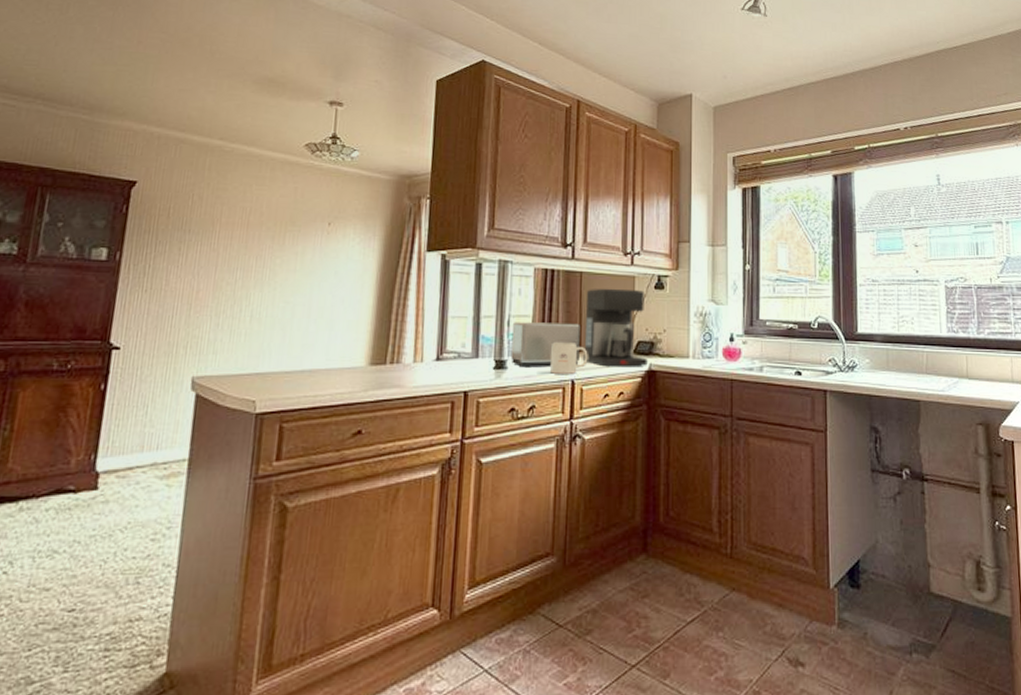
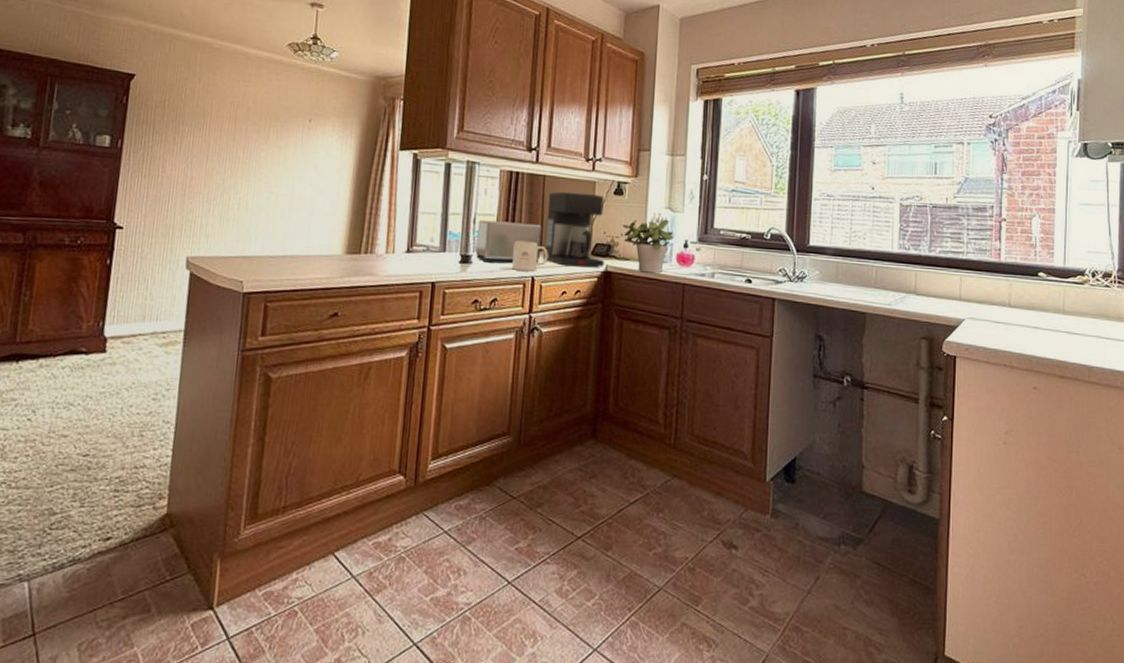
potted plant: none [665,312,718,370] -> present [623,219,674,274]

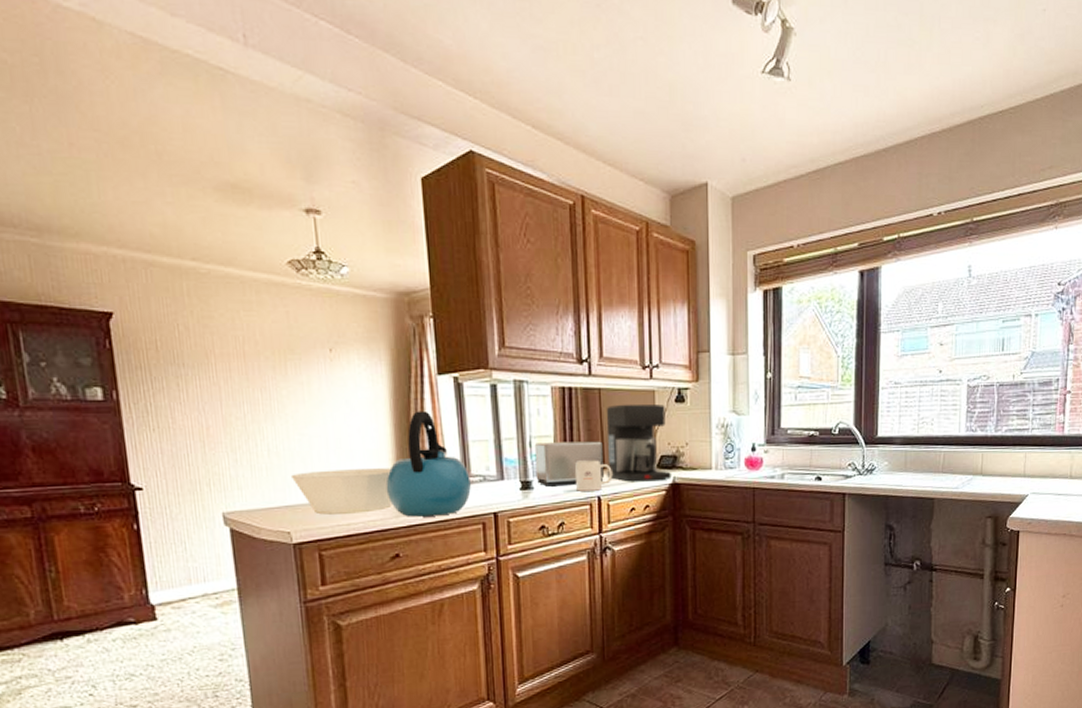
bowl: none [253,226,344,270] -> present [290,468,392,515]
kettle: none [336,180,415,280] -> present [385,410,471,517]
potted plant: present [623,219,674,274] -> none [687,423,740,481]

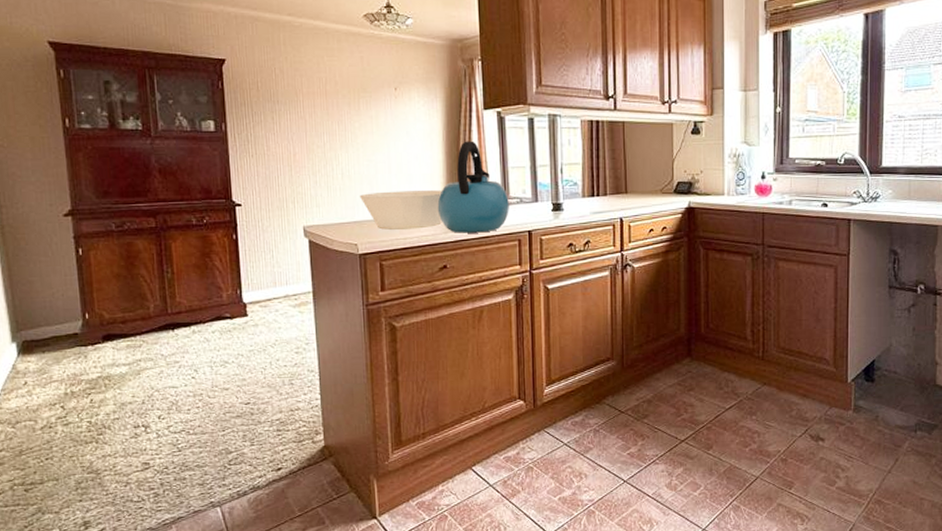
toaster: present [534,441,604,487] -> none [565,168,626,209]
mug: present [574,460,613,492] -> none [600,185,634,214]
coffee maker: present [606,404,671,482] -> none [628,135,687,206]

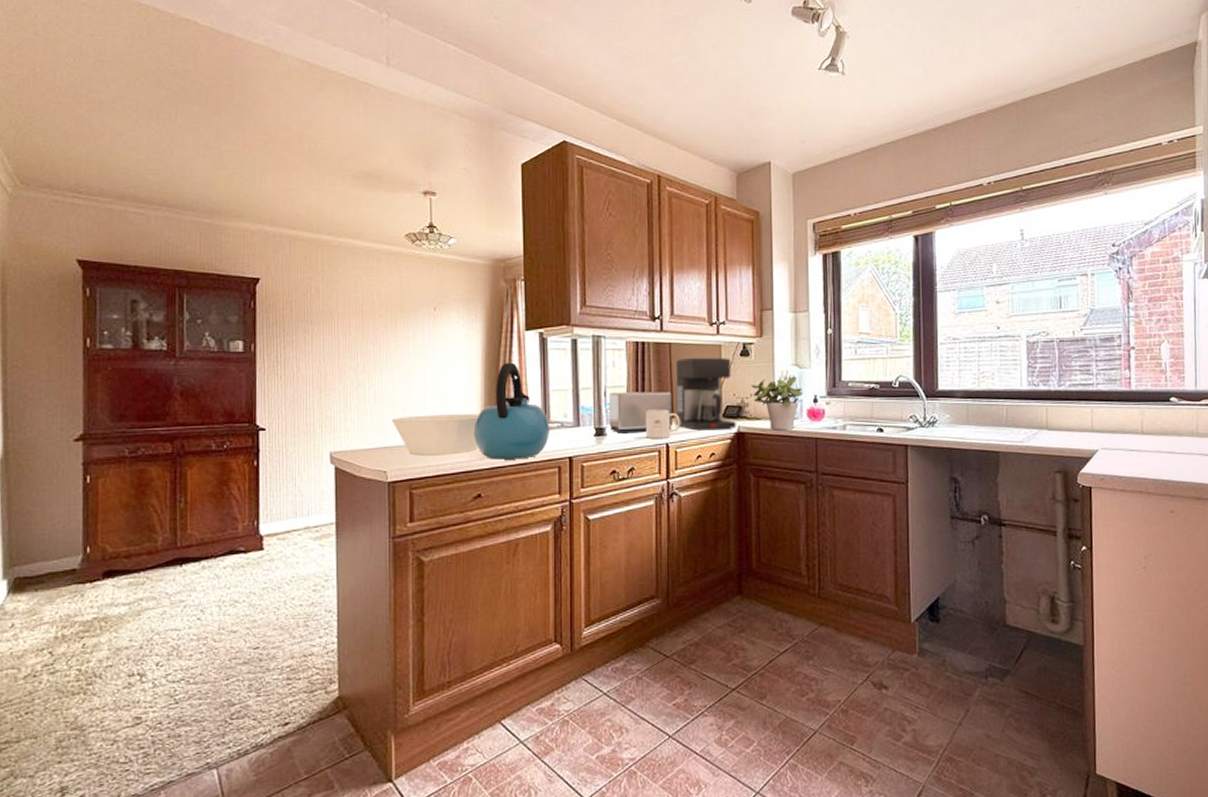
toaster: none [565,168,626,209] -> present [609,391,672,434]
mug: none [600,185,634,214] -> present [645,409,680,440]
coffee maker: none [628,135,687,206] -> present [675,357,736,431]
potted plant: none [702,153,751,206] -> present [751,376,803,430]

